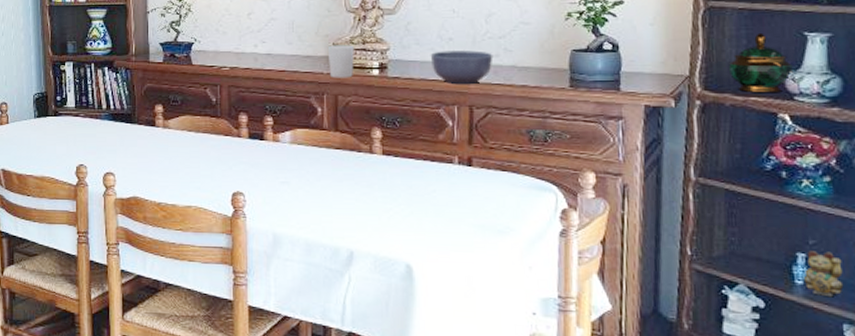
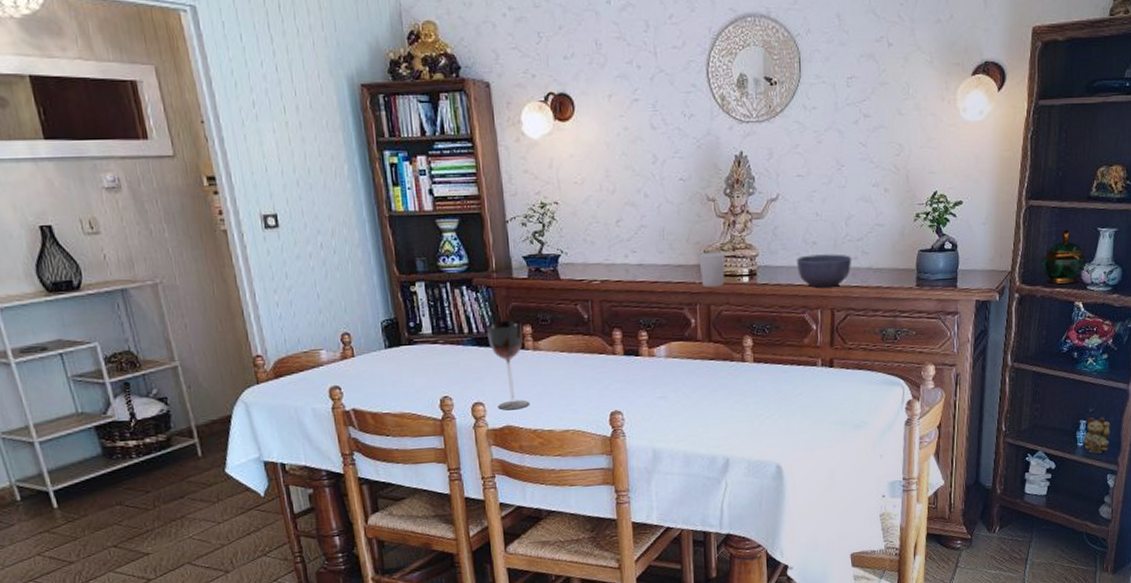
wineglass: none [123,99,156,182] -> present [487,320,529,410]

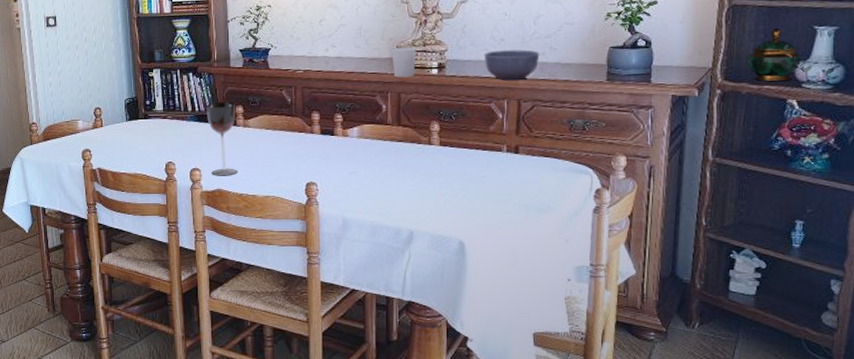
decorative figurine: present [1083,417,1110,454] -> none [800,218,834,258]

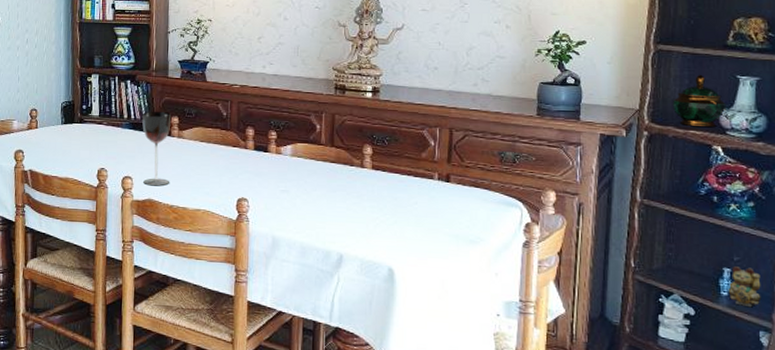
candle holder: present [391,47,416,78] -> none [327,69,351,100]
bowl: present [483,50,540,81] -> none [417,78,472,110]
decorative figurine: none [800,218,834,258] -> present [728,266,761,308]

